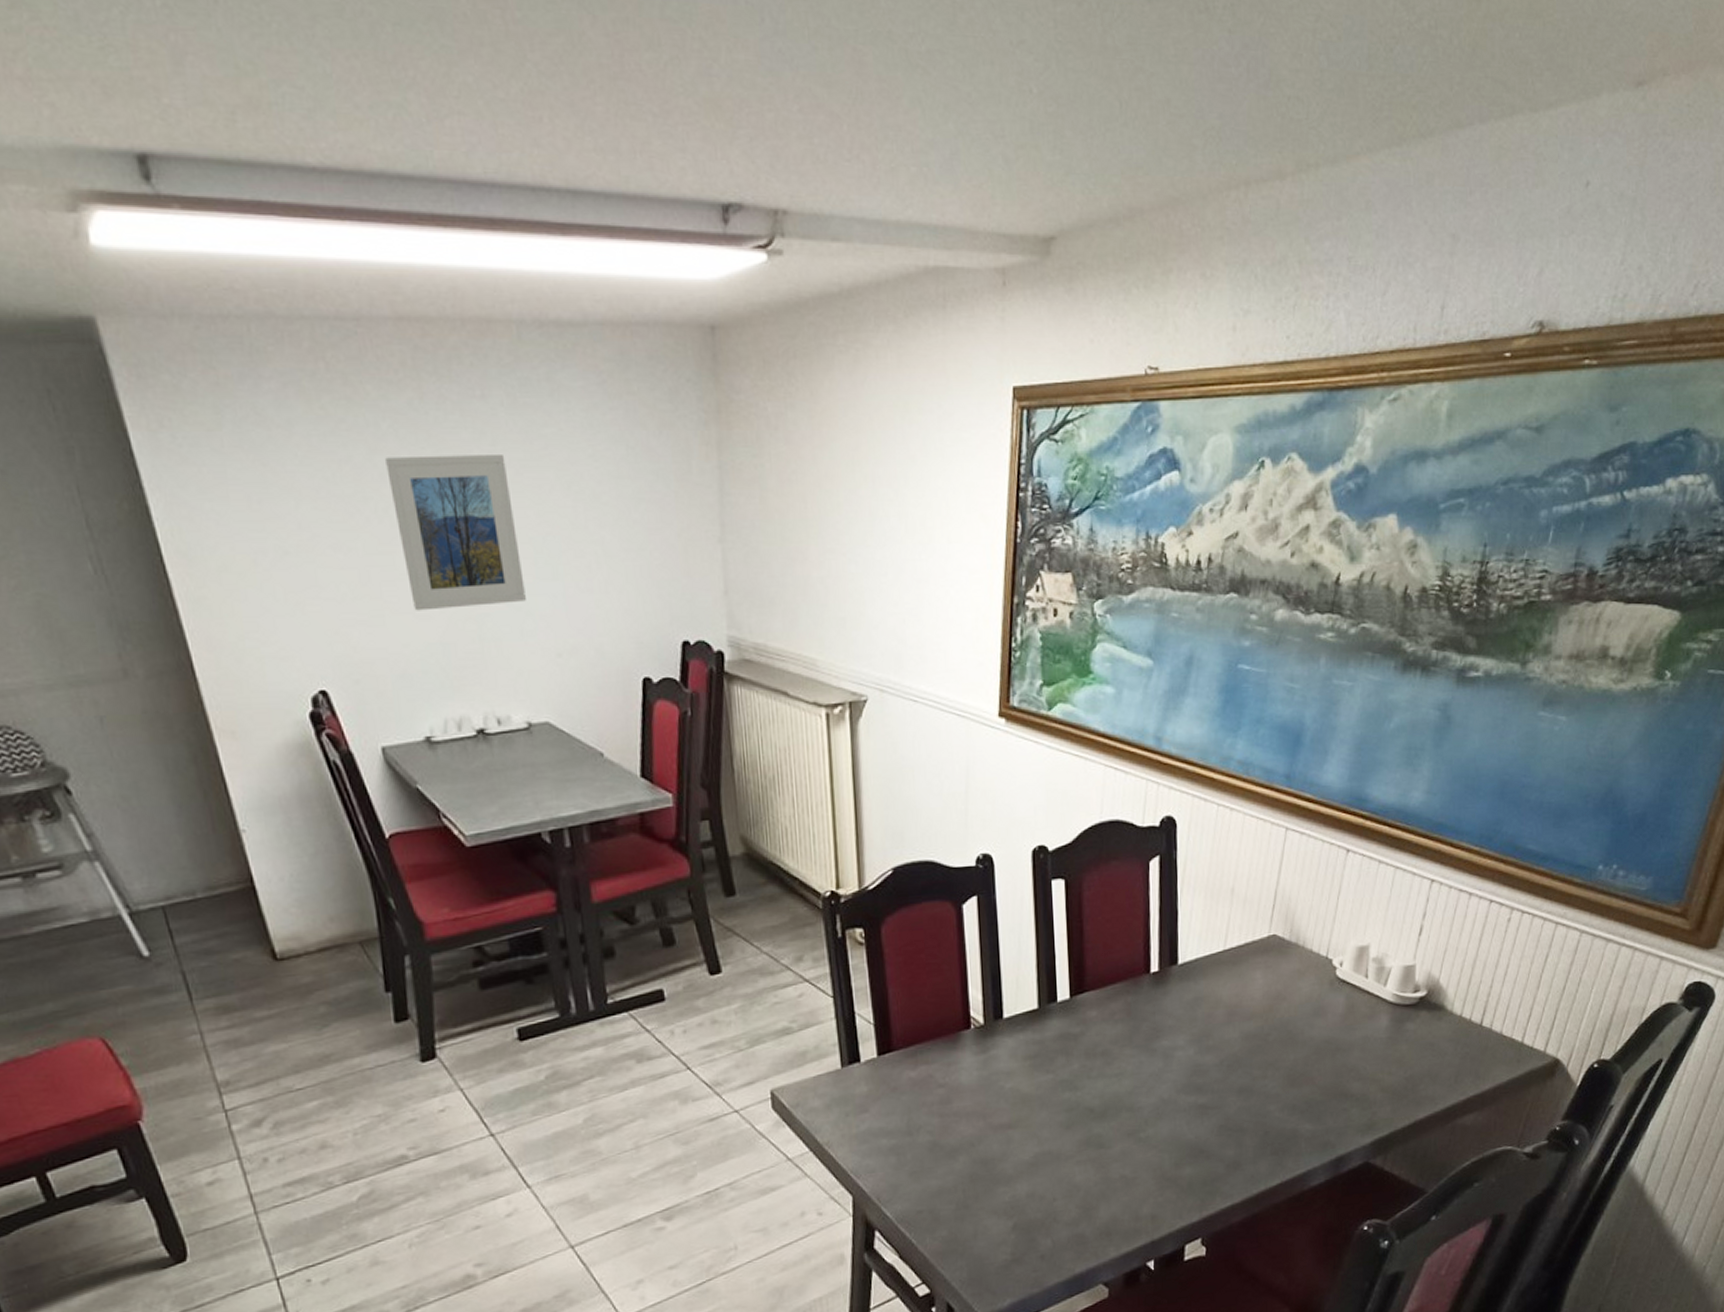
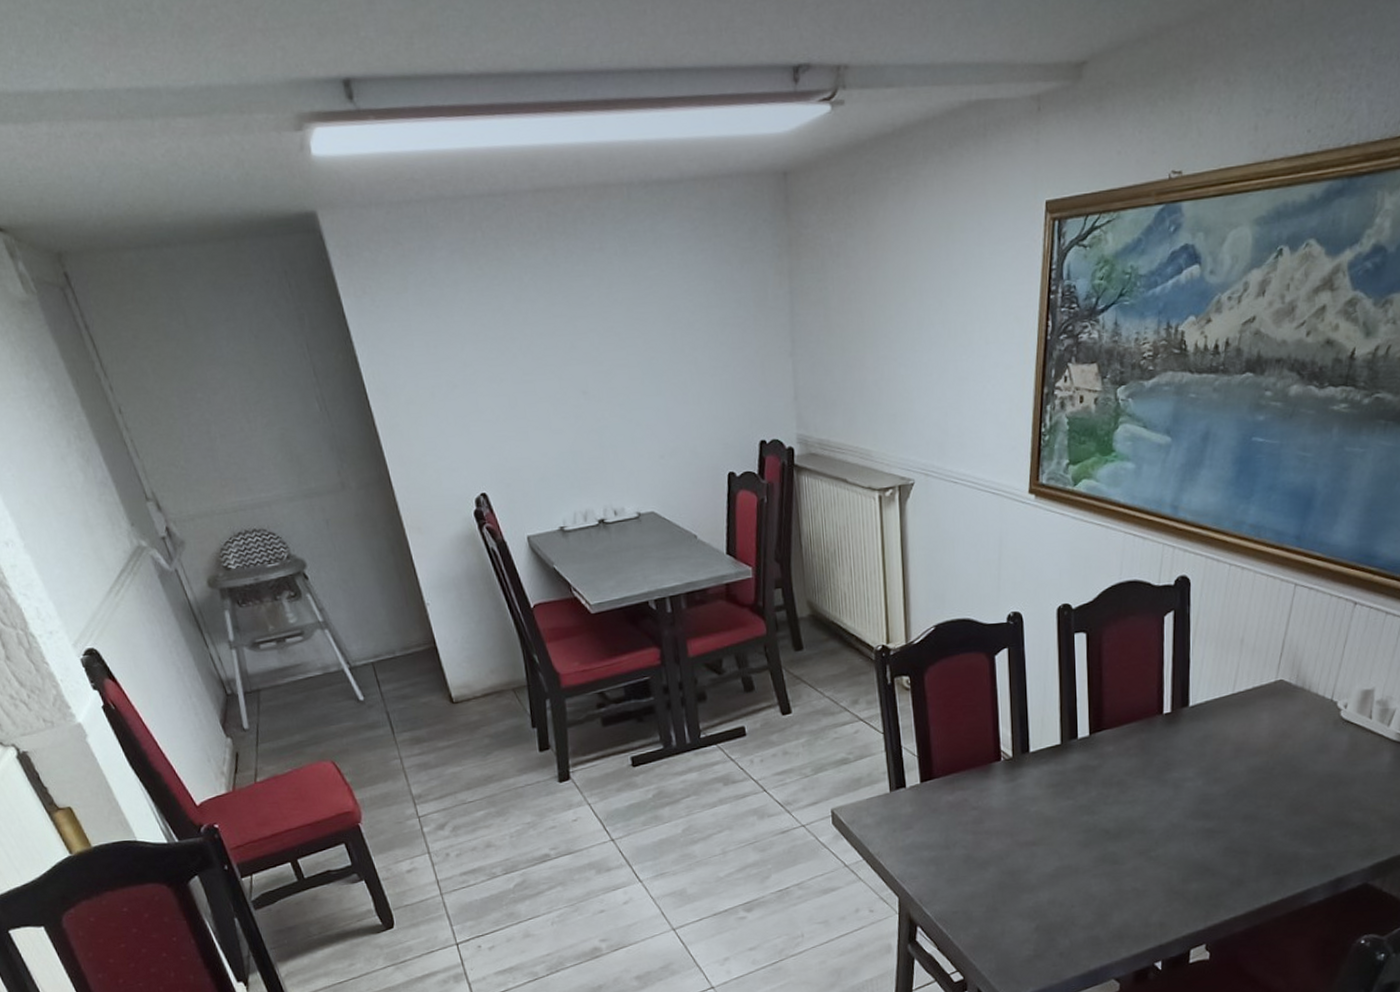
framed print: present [385,455,526,611] -> none [527,295,636,427]

